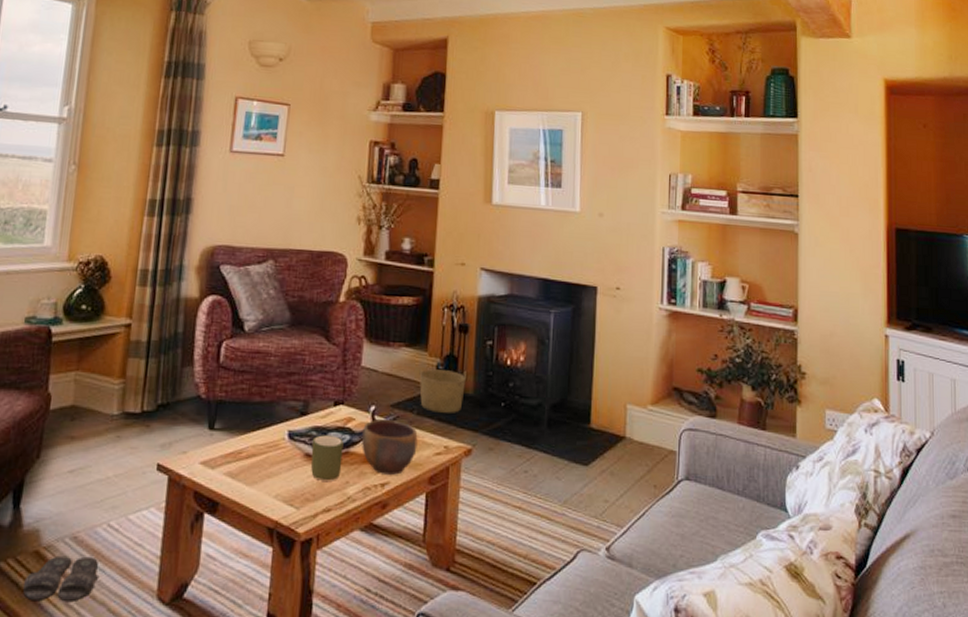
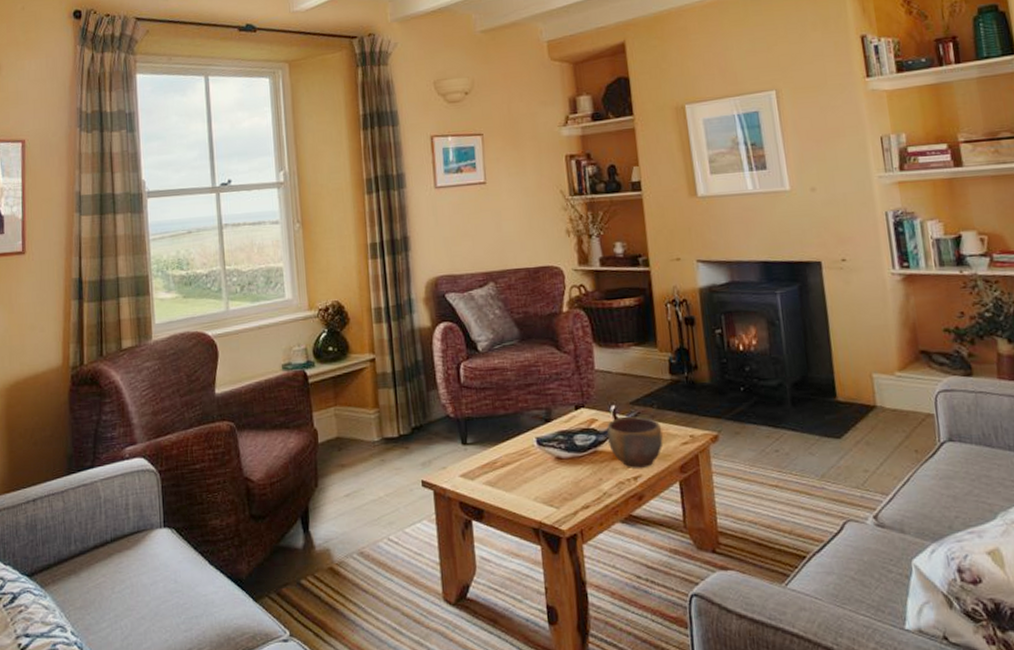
slippers: present [23,555,100,602] -> none [324,568,389,612]
mug: present [311,435,344,481] -> none [560,437,593,480]
basket: present [419,369,467,415] -> none [652,362,702,406]

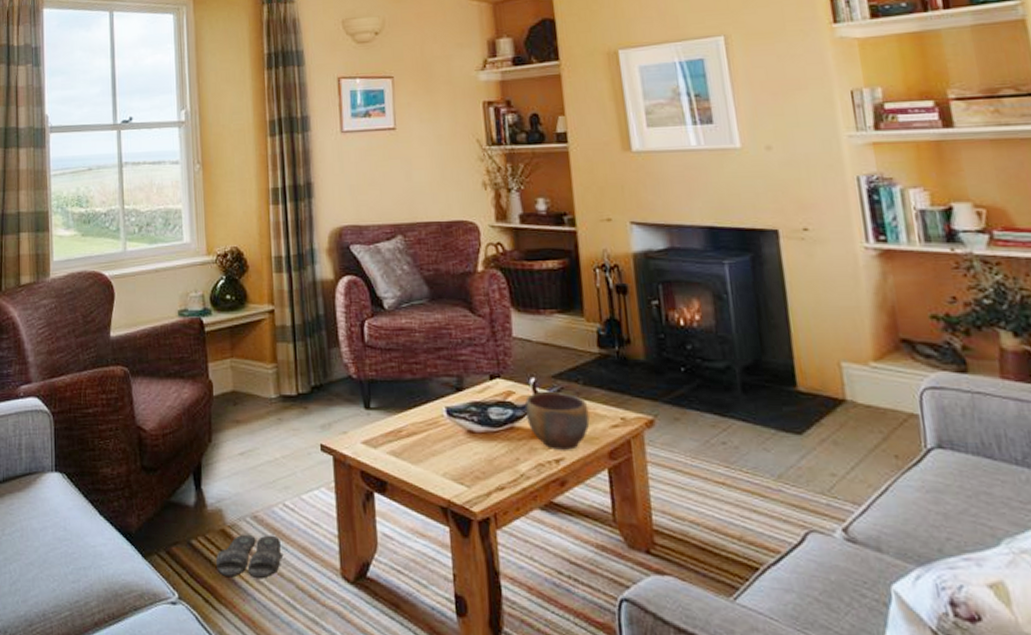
slippers: none [324,568,389,612] -> present [215,534,284,578]

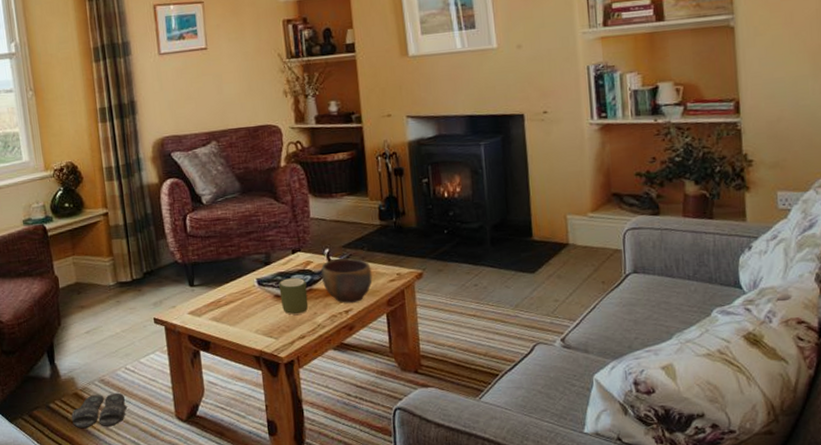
mug: none [472,410,509,458] -> present [278,277,309,315]

